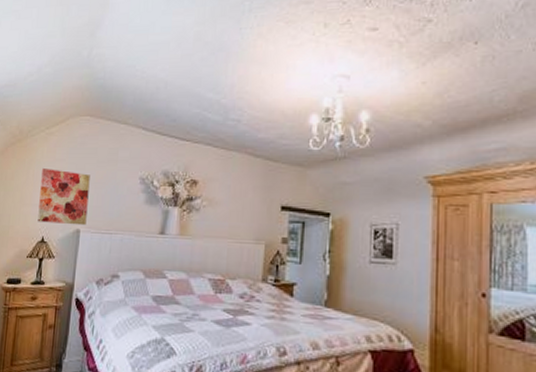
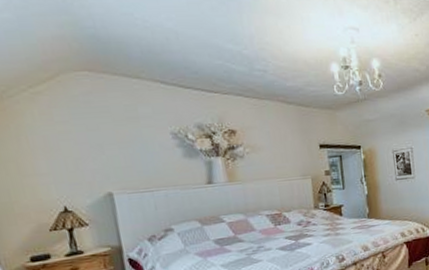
wall art: present [37,169,90,226] -> none [39,132,119,193]

